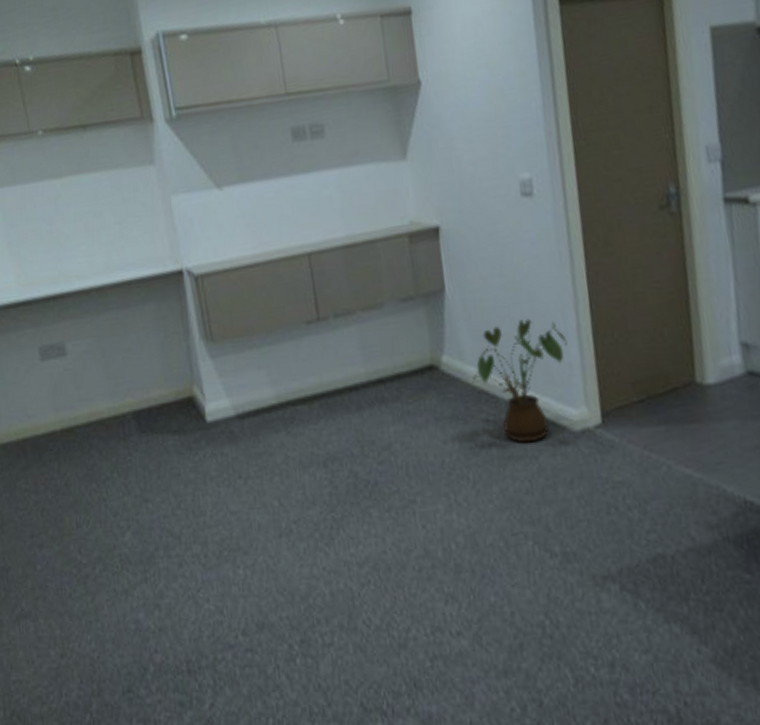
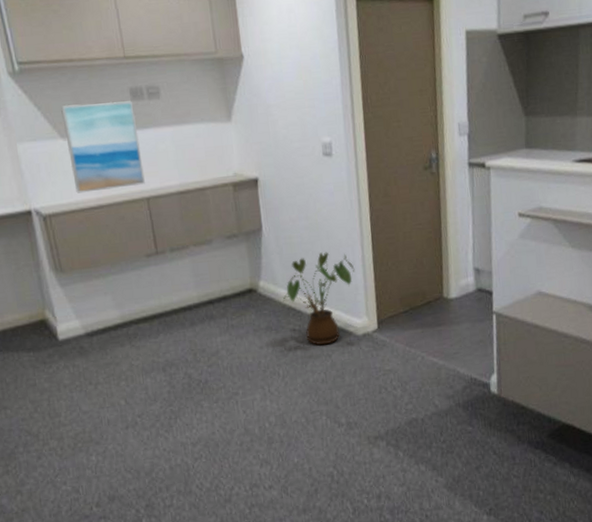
wall art: none [217,142,306,250] -> present [61,101,145,193]

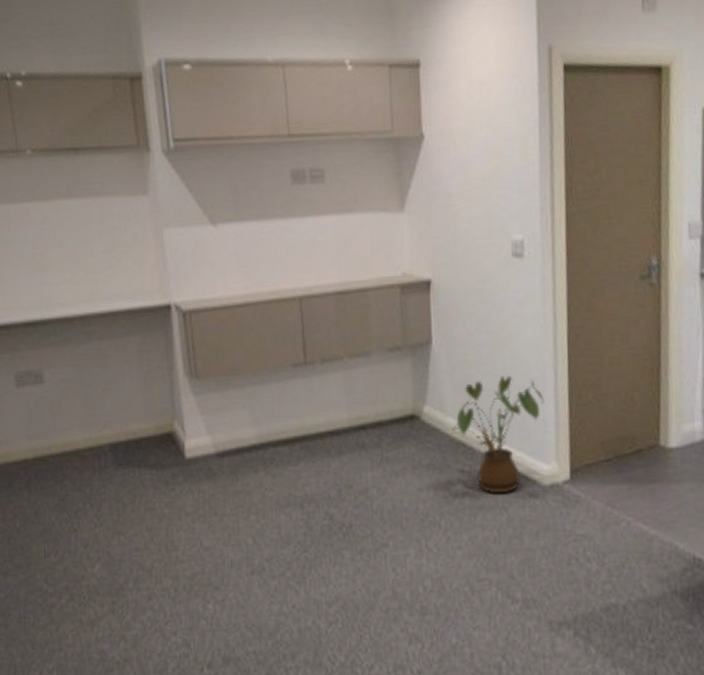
wall art: present [61,101,145,193] -> none [214,184,299,288]

